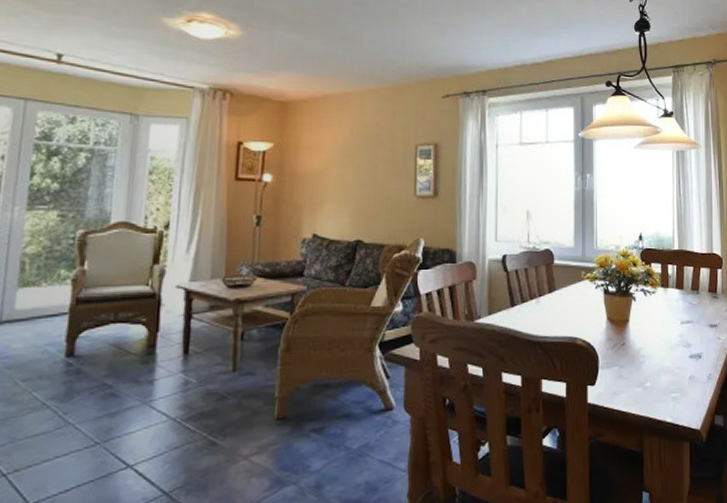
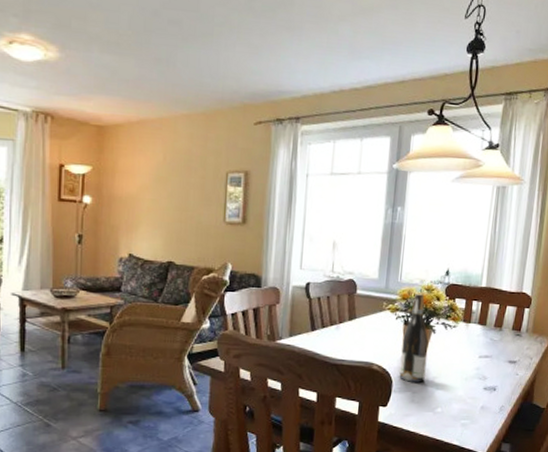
wine bottle: none [604,261,631,356] -> present [399,294,429,382]

